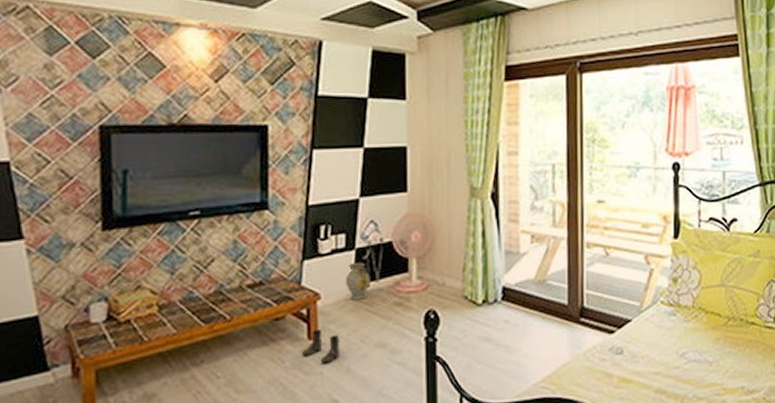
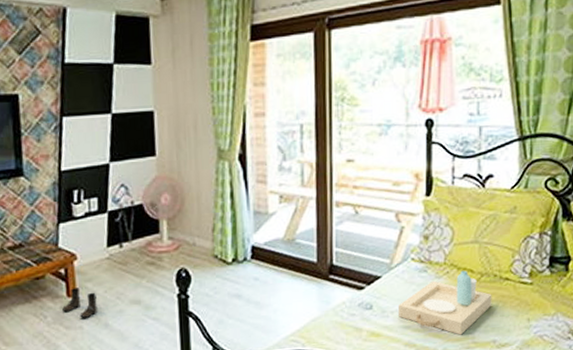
ceramic jug: present [345,262,370,301] -> none [99,224,123,261]
serving tray: none [649,314,739,381] -> present [398,270,492,335]

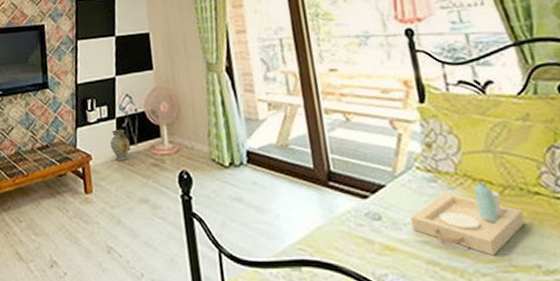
boots: present [62,288,98,318] -> none [81,185,111,214]
ceramic jug: none [99,224,123,261] -> present [110,129,130,162]

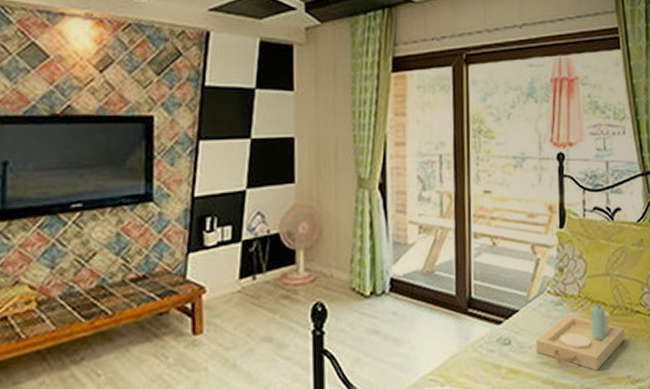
ceramic jug: present [110,129,130,162] -> none [231,254,257,294]

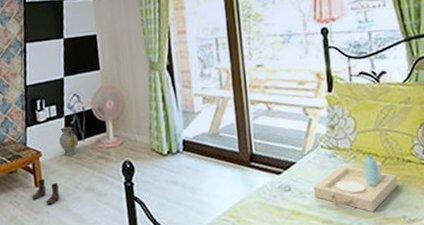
boots: none [186,324,226,359] -> present [32,179,60,204]
ceramic jug: none [231,254,257,294] -> present [58,126,78,156]

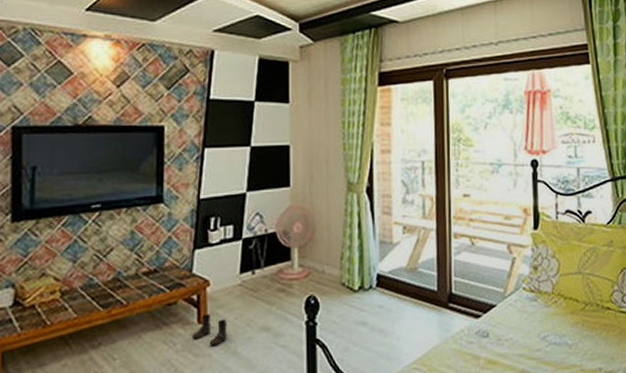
ceramic jug: present [58,126,78,156] -> none [232,251,255,287]
serving tray: present [314,154,398,212] -> none [512,299,596,363]

